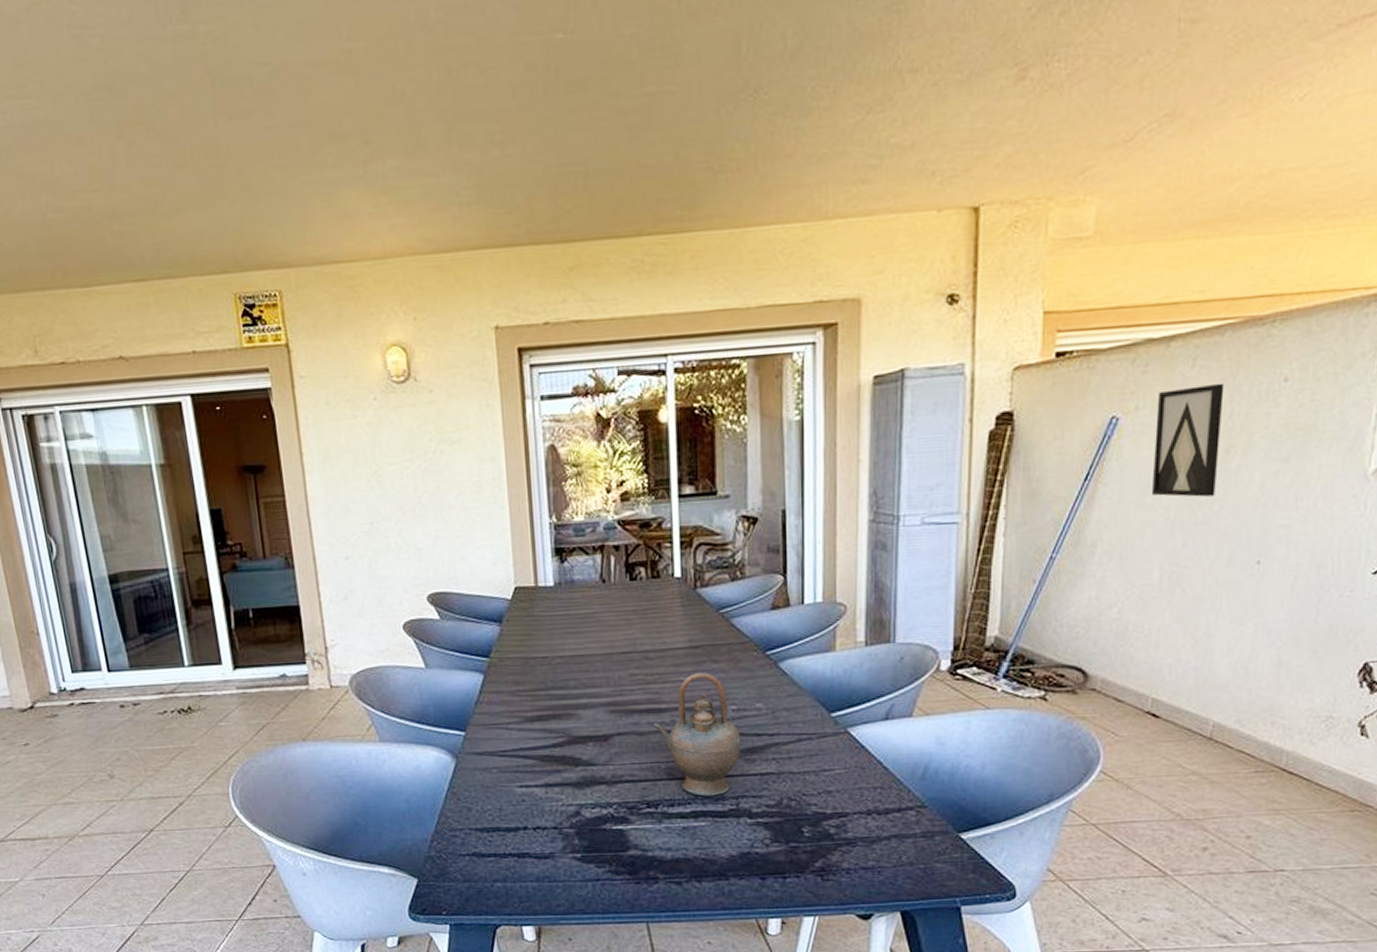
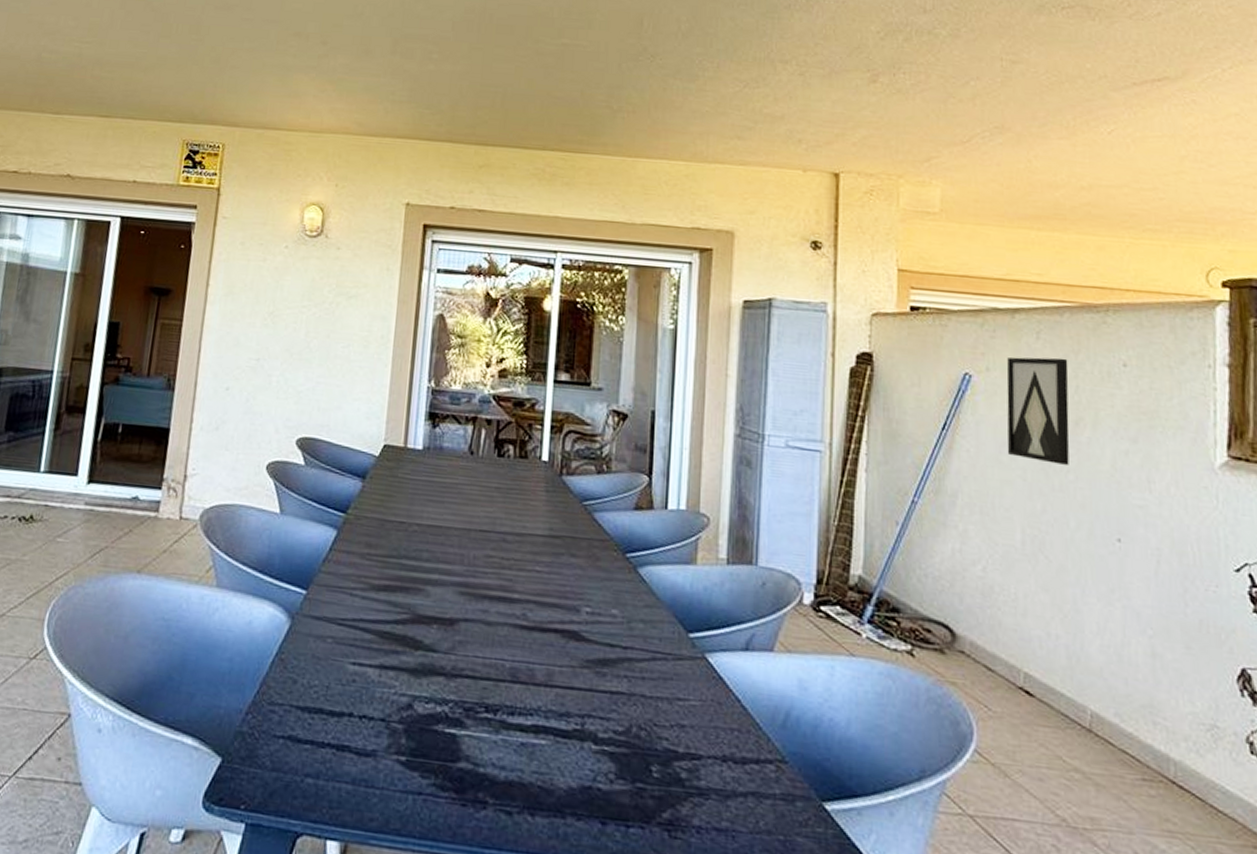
teapot: present [651,671,741,797] -> none [501,564,593,710]

